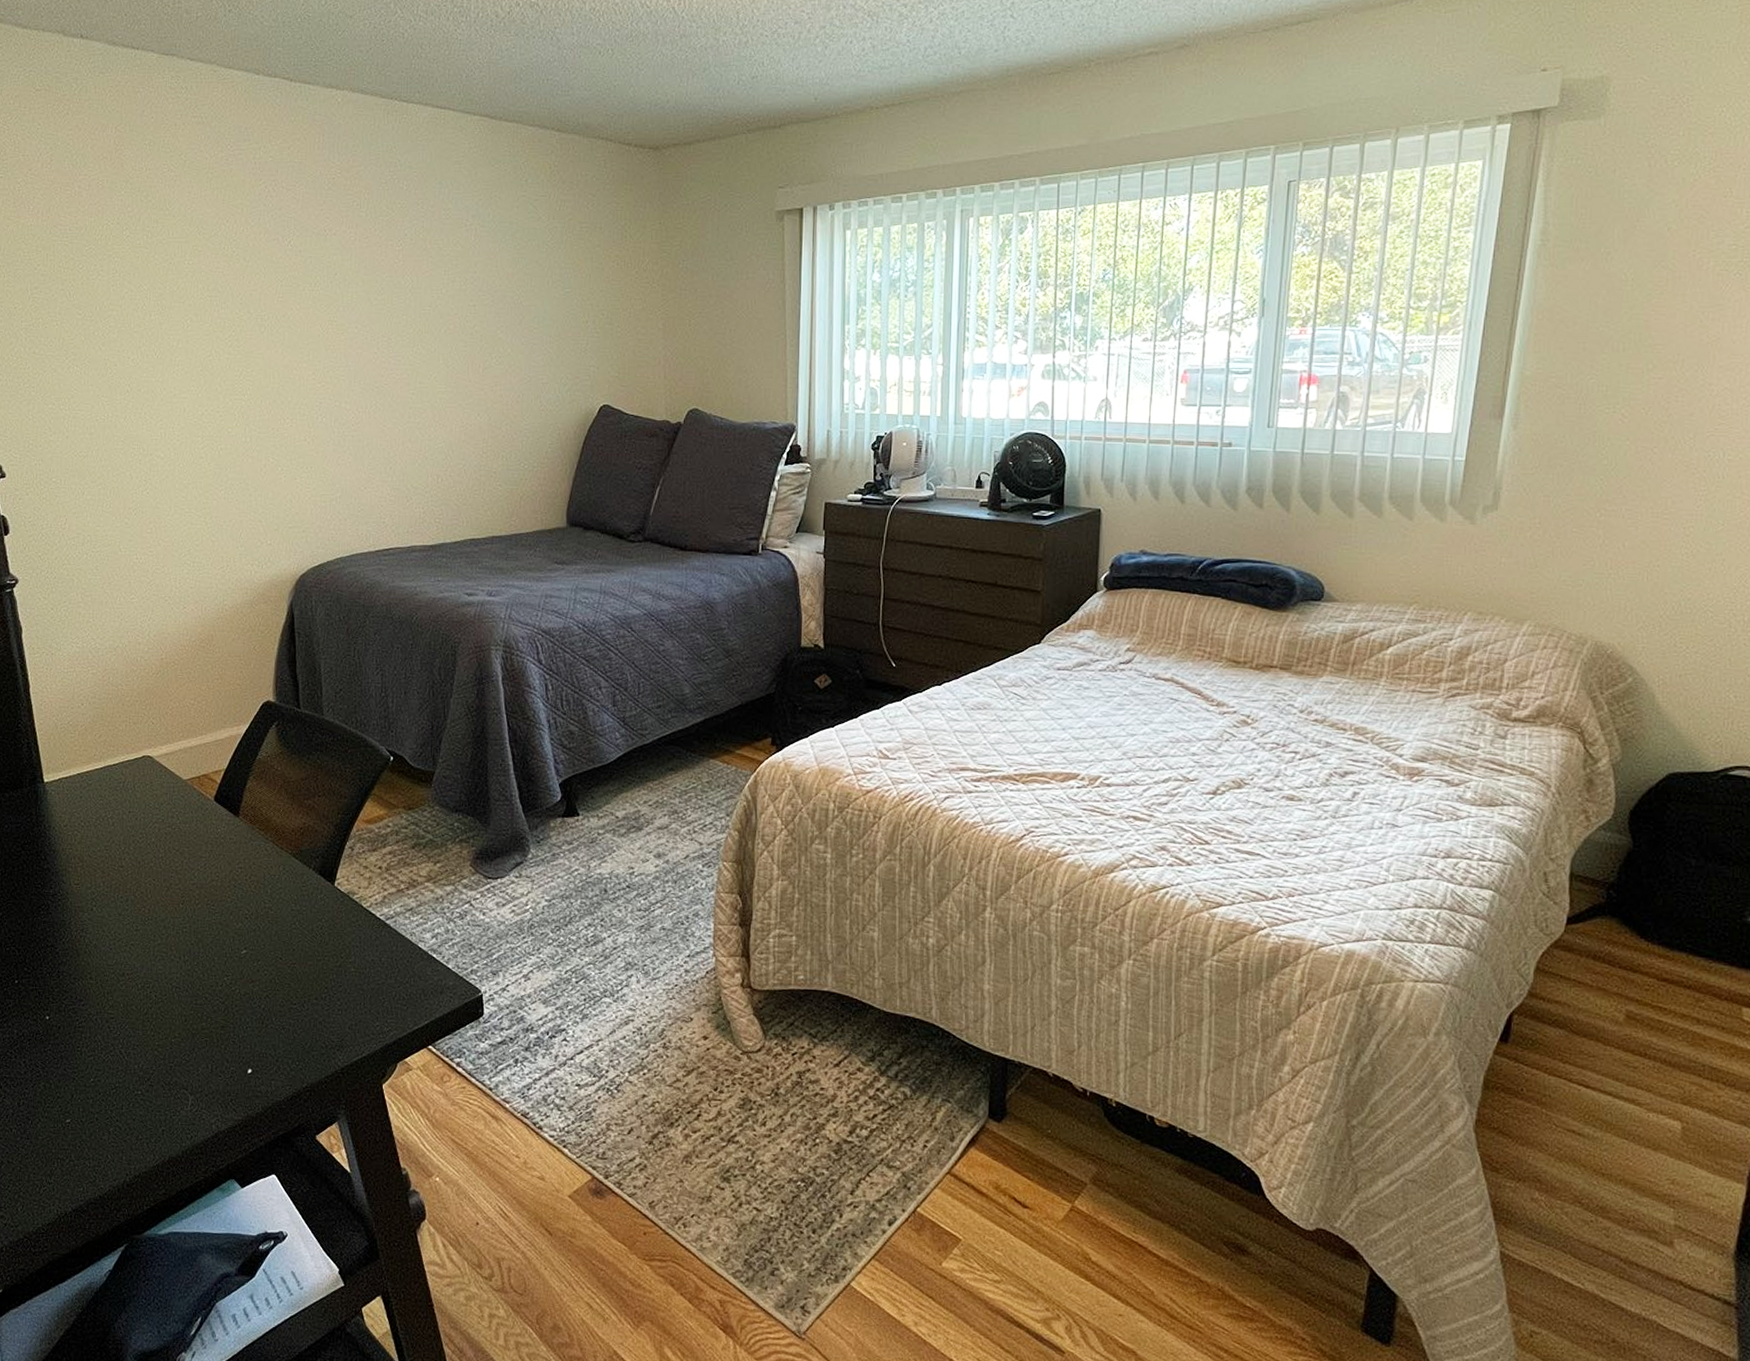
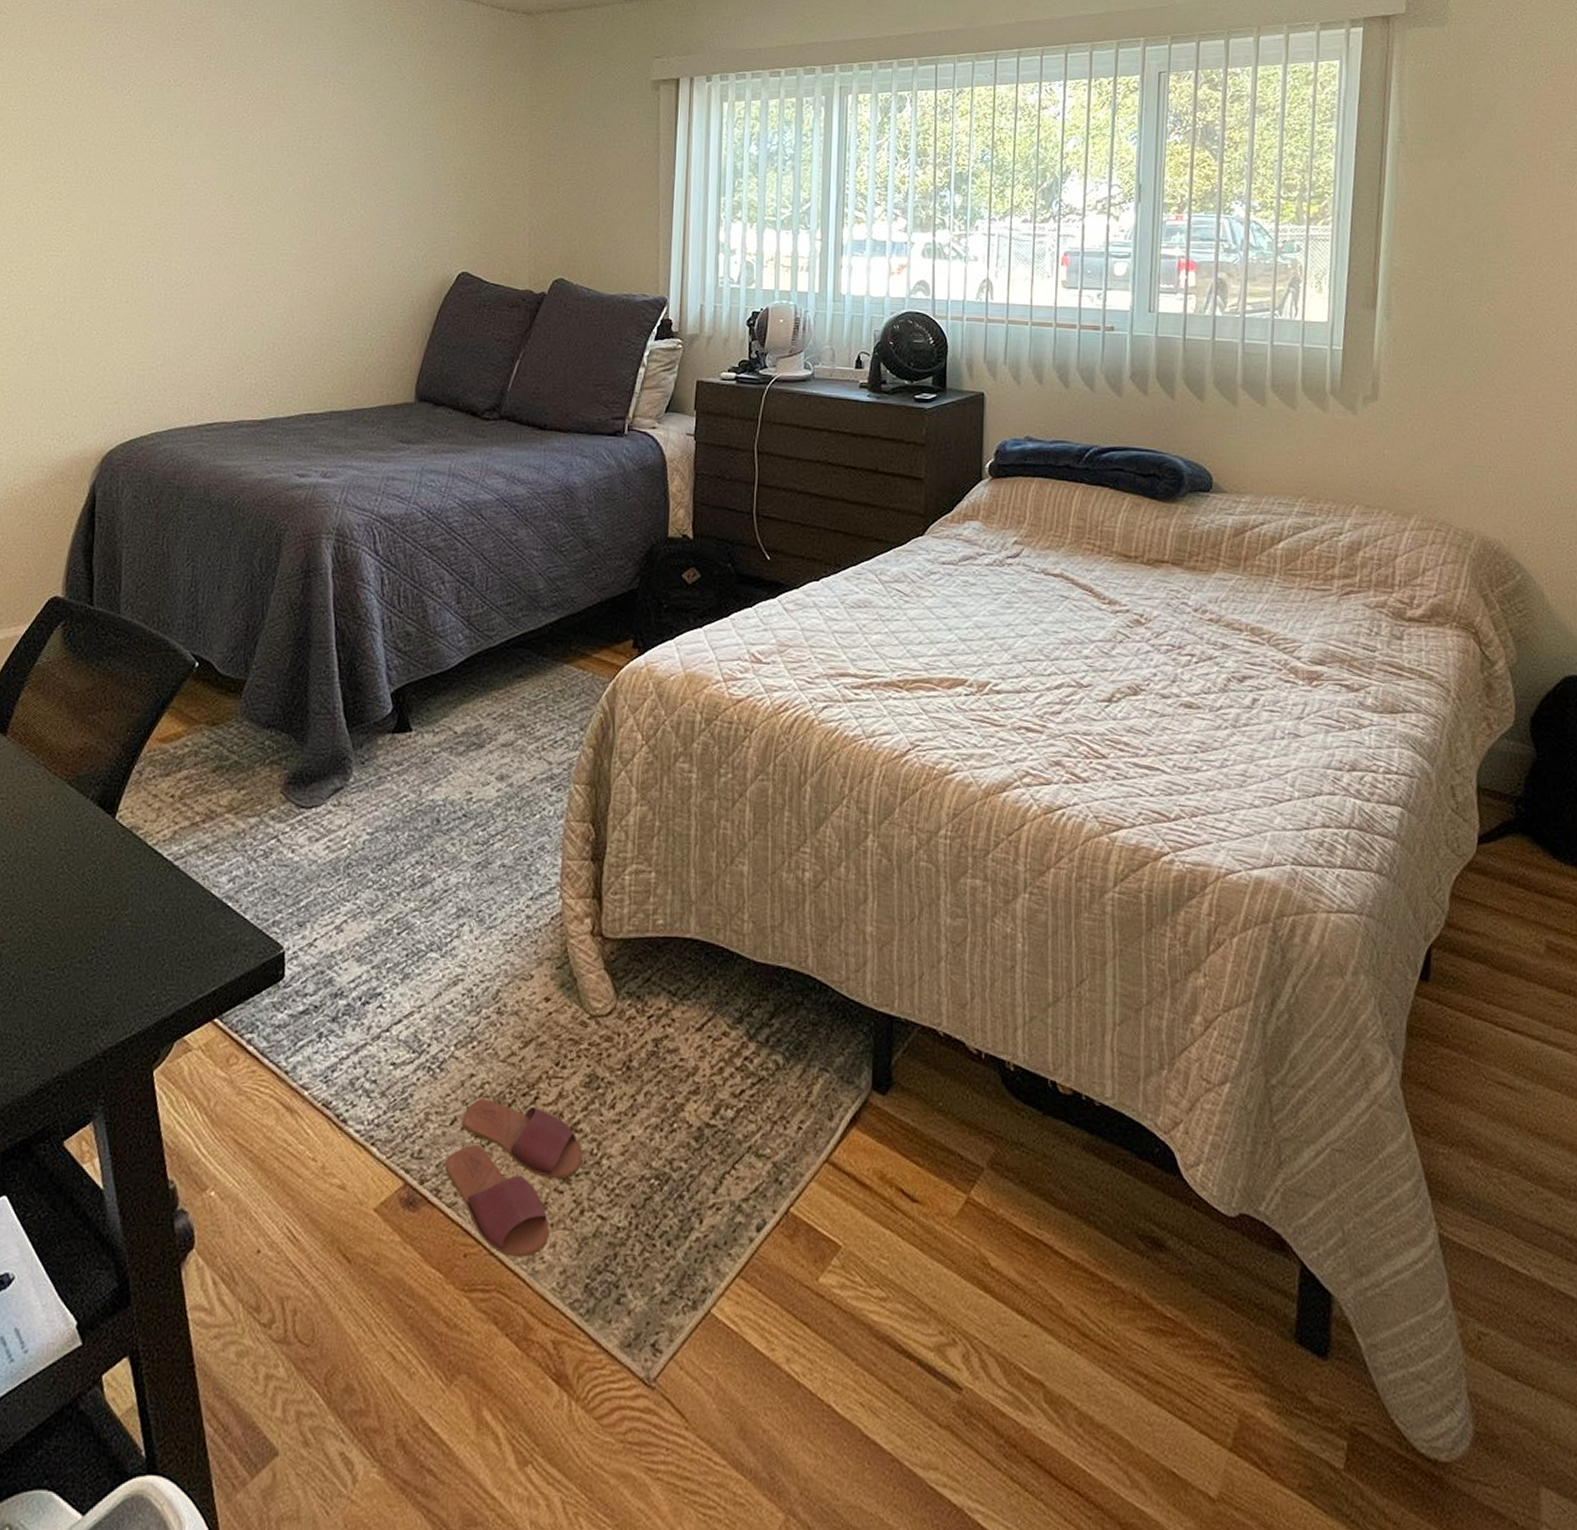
slippers: none [625,1114,740,1237] -> present [445,1098,583,1257]

